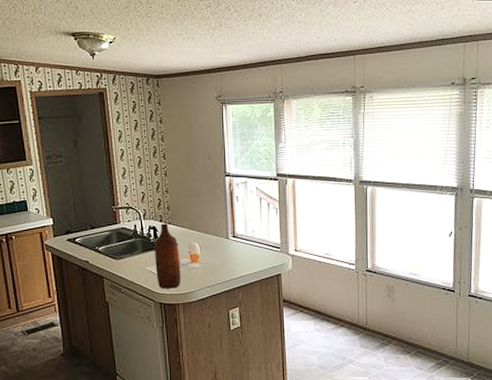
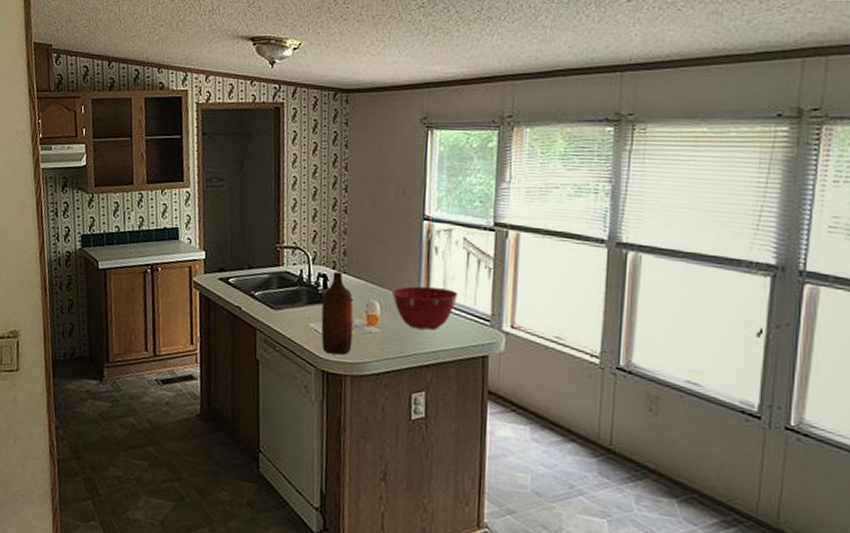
mixing bowl: none [207,228,256,261] -> present [391,286,458,330]

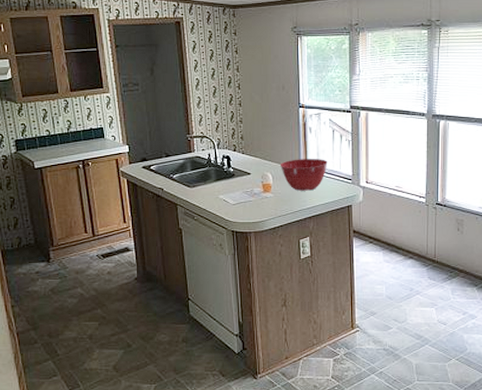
bottle: present [321,271,354,355] -> none [227,153,253,217]

